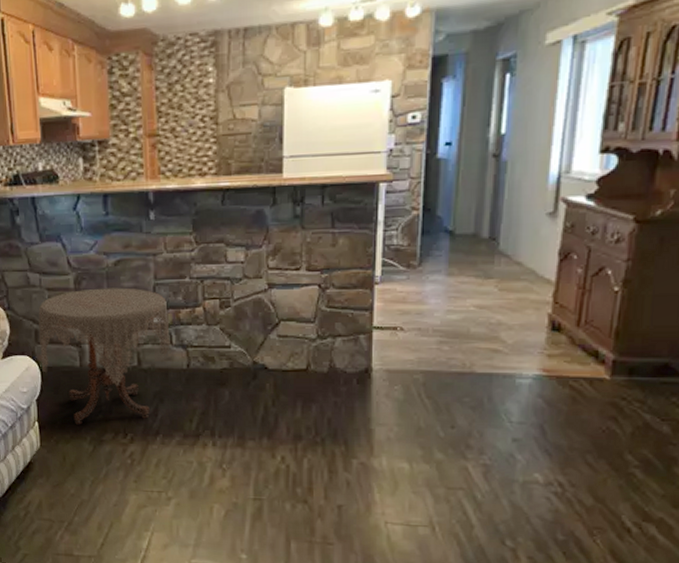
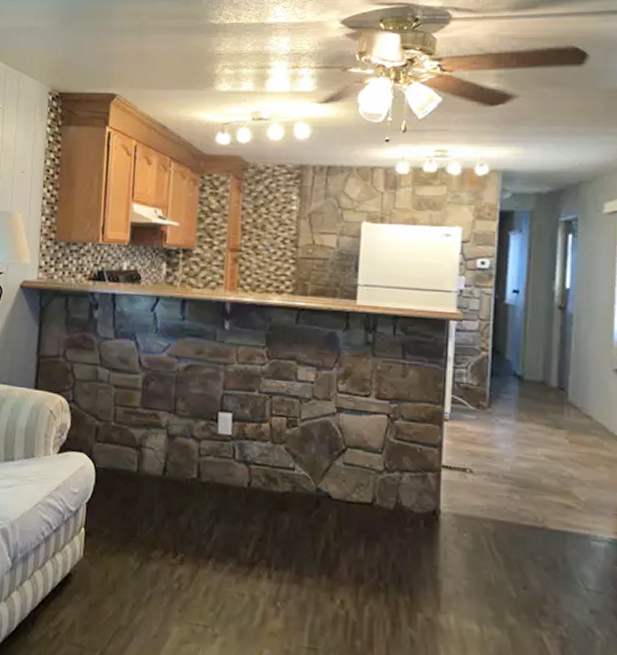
side table: present [38,287,171,425] -> none [97,391,234,539]

